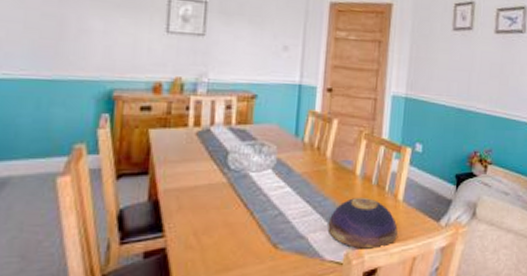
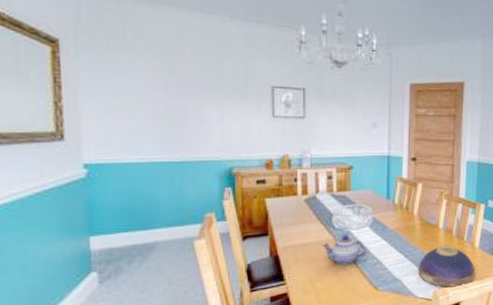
teapot: none [213,177,268,216] -> present [322,234,367,266]

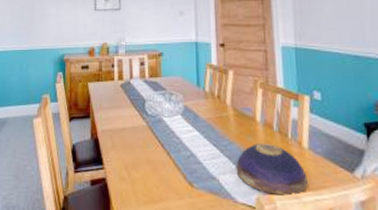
teapot: present [322,234,367,266] -> none [136,121,180,155]

